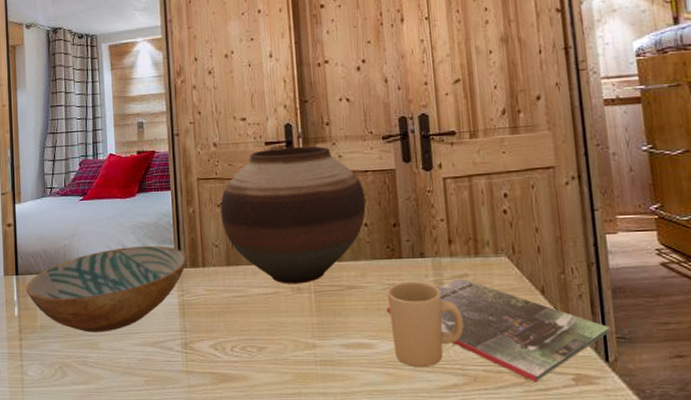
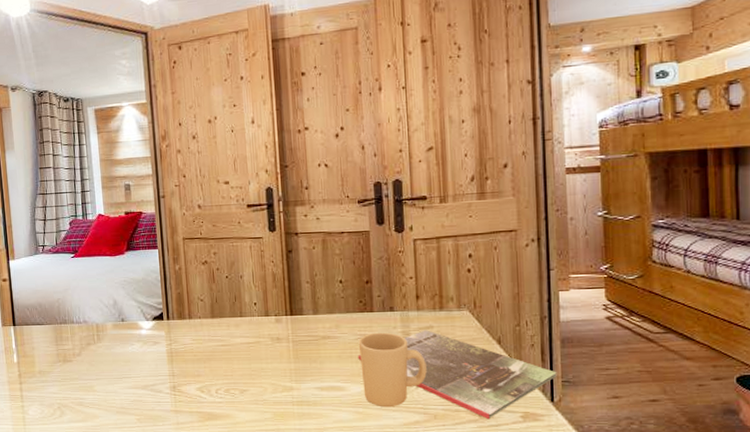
bowl: present [25,246,188,333] -> none [22,300,176,377]
vase: present [220,146,366,285] -> none [205,208,341,335]

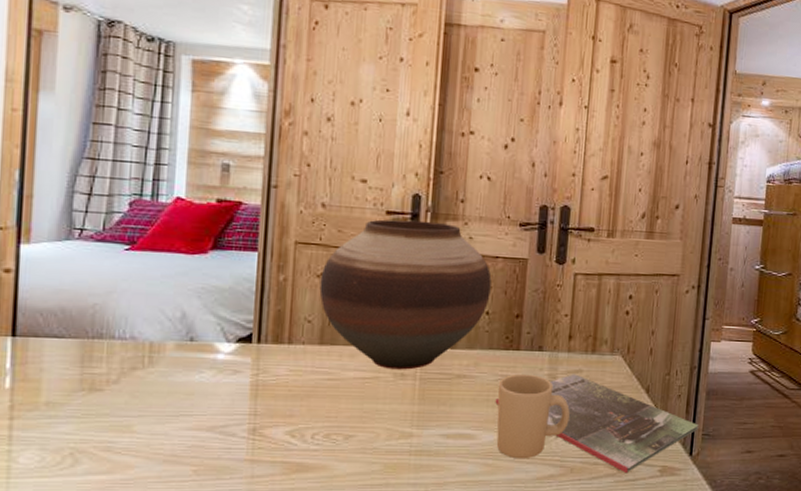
vase: none [205,208,341,335] -> present [319,219,492,370]

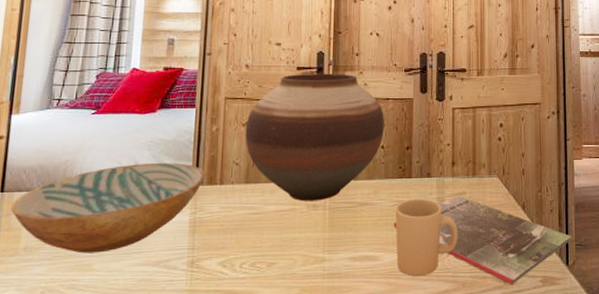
bowl: none [25,313,271,413] -> present [10,163,206,254]

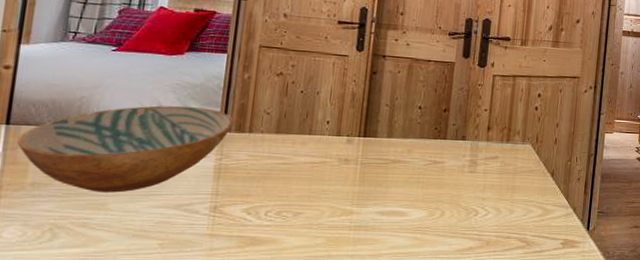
vase: present [245,73,384,202] -> none [278,28,424,156]
magazine: present [393,196,572,285] -> none [424,160,595,246]
mug: present [395,198,458,277] -> none [424,159,487,234]

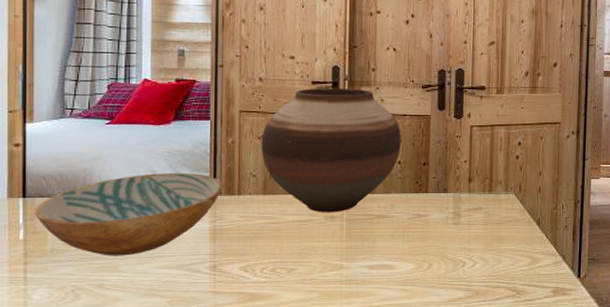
vase: none [278,28,424,156] -> present [261,87,401,213]

